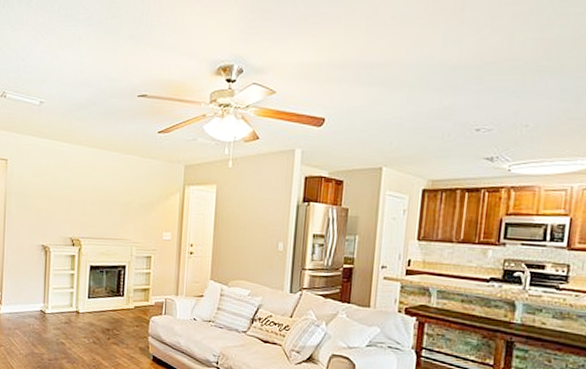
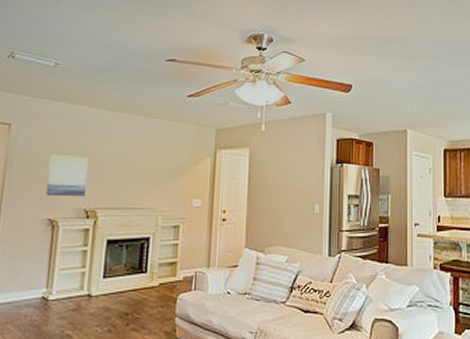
wall art: none [39,188,73,226] -> present [46,155,89,197]

